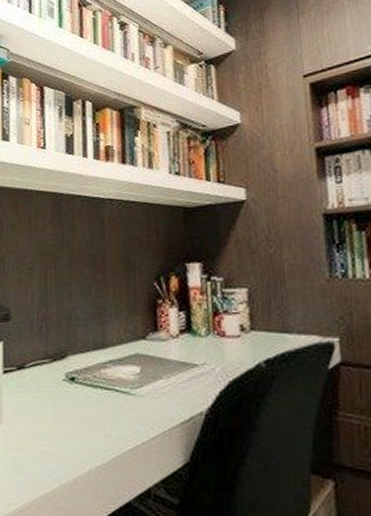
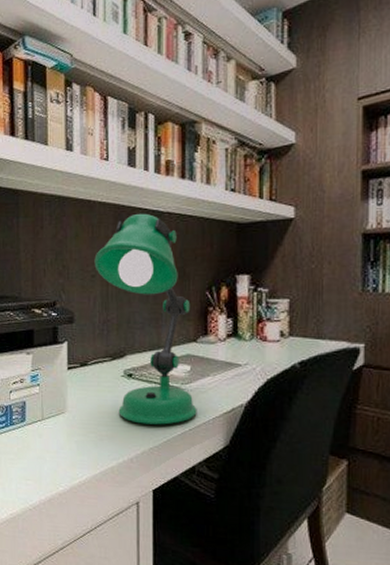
desk lamp: none [32,200,150,438] -> present [94,213,197,425]

